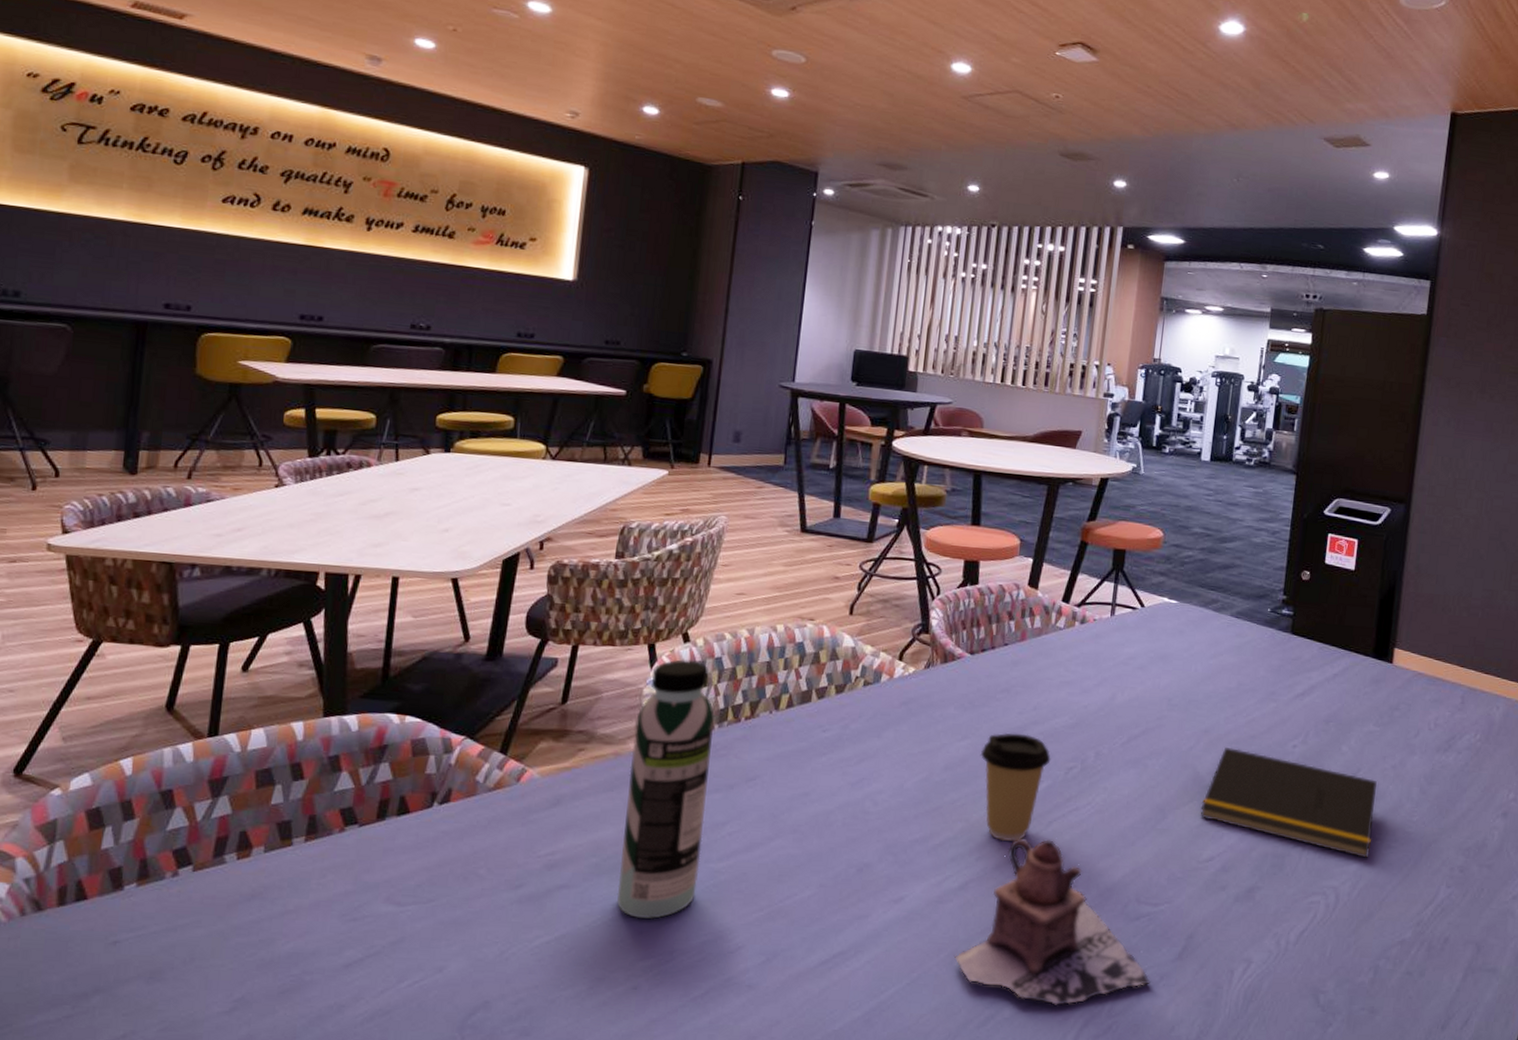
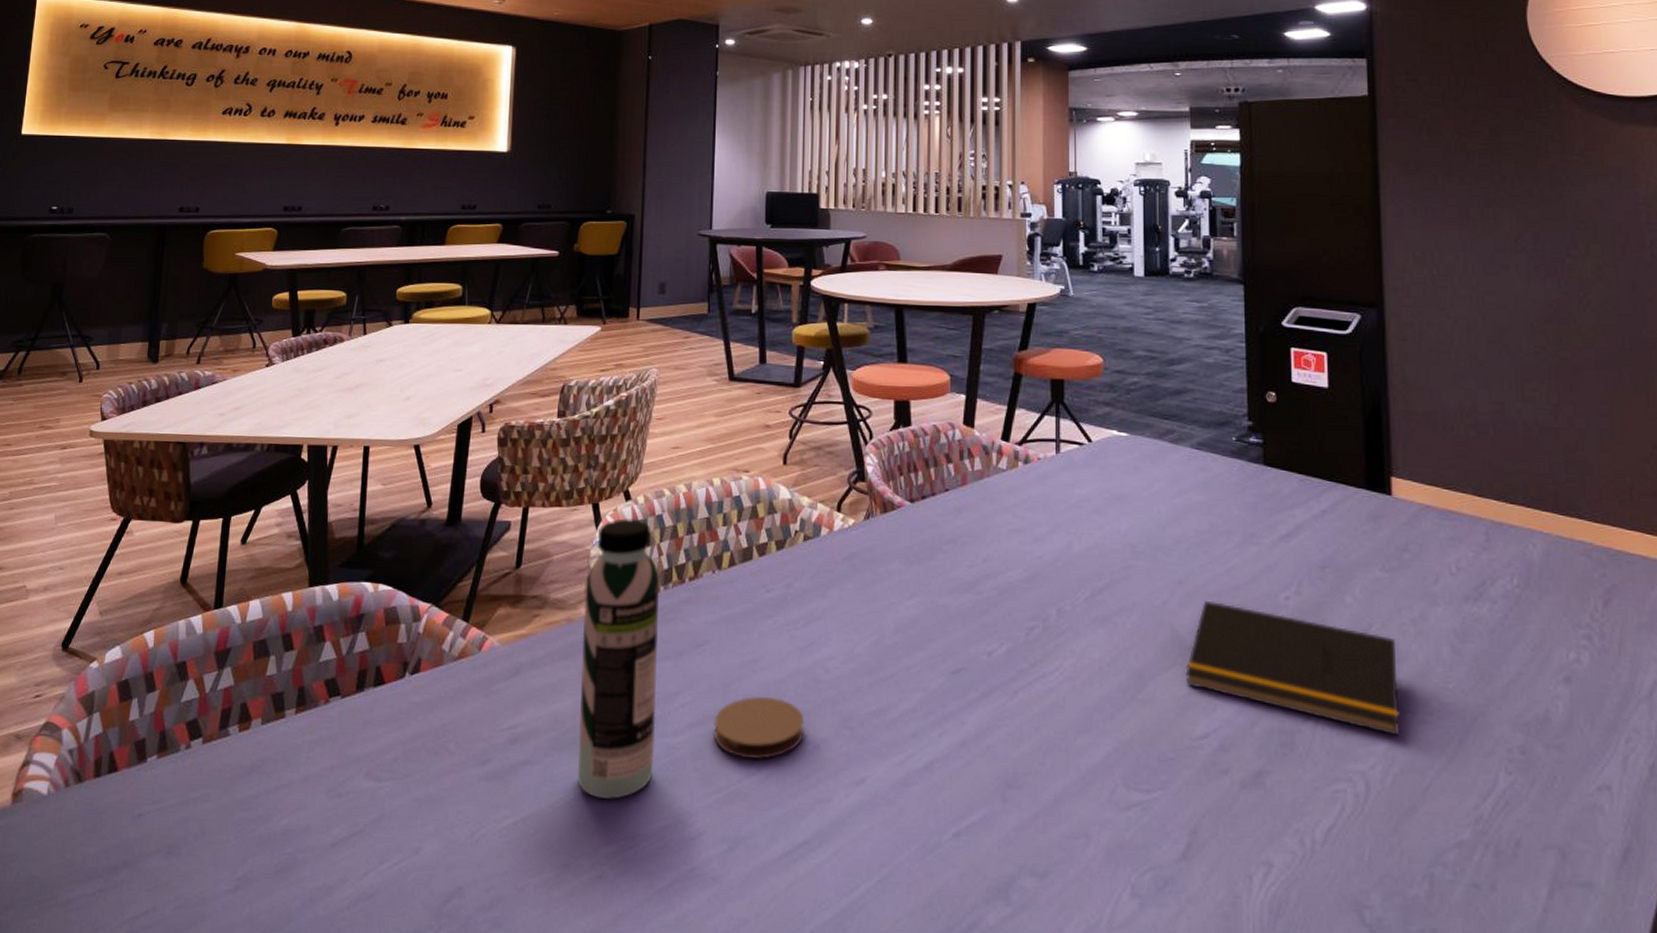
coaster: none [759,826,850,882] -> present [714,696,804,760]
teapot: present [953,838,1150,1007] -> none [925,710,1153,914]
coffee cup: present [980,732,1051,842] -> none [931,588,1009,714]

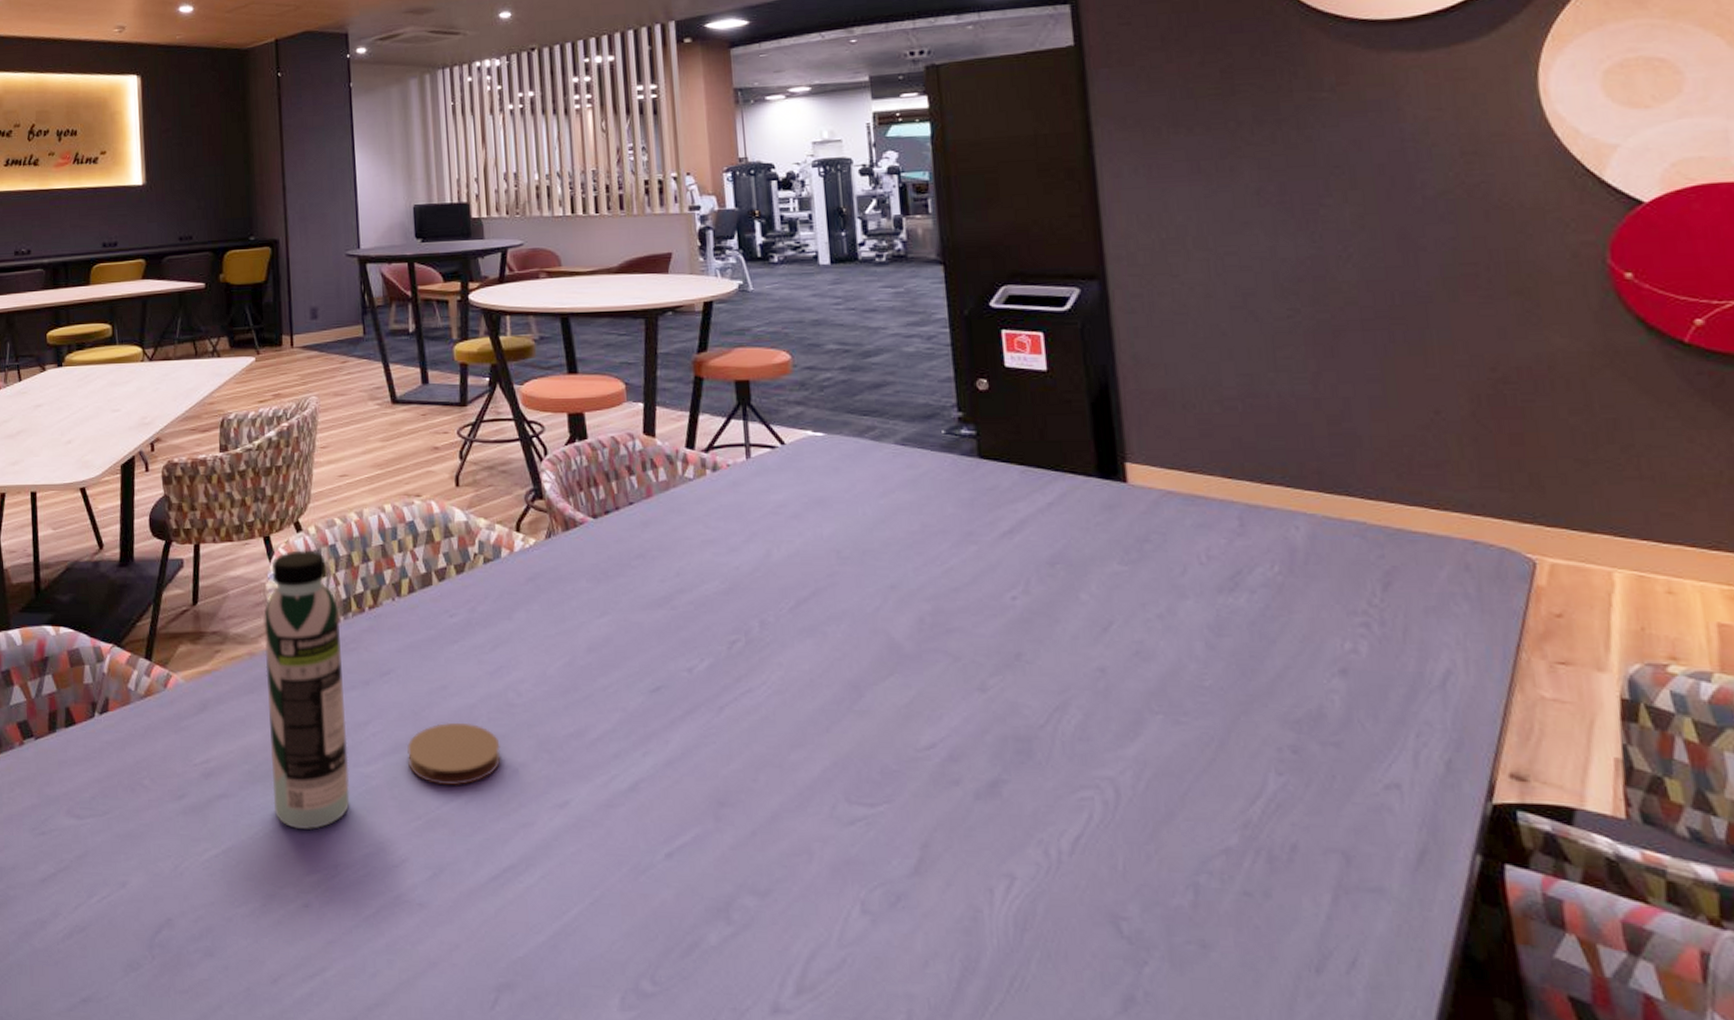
notepad: present [1185,600,1400,737] -> none [904,604,1151,740]

